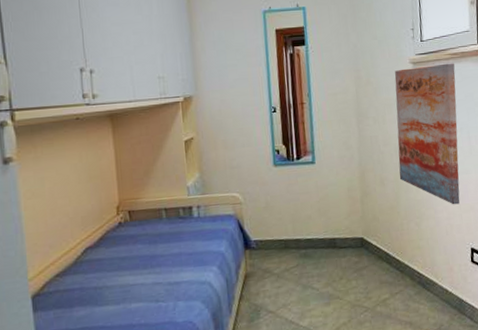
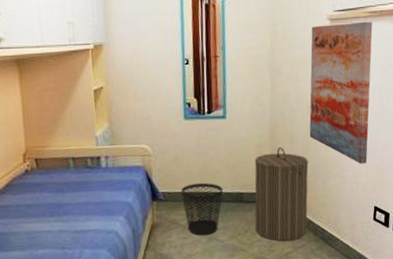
wastebasket: none [273,229,316,284] -> present [181,182,224,236]
laundry hamper: none [345,191,404,288] -> present [254,147,309,241]

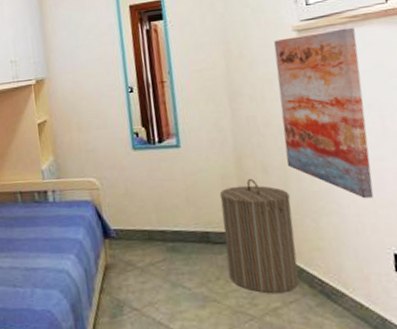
wastebasket: present [181,182,224,236] -> none [135,219,185,281]

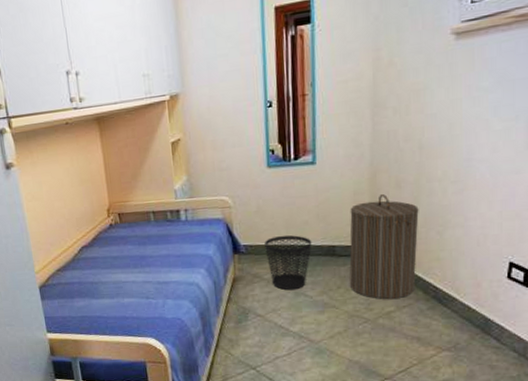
wastebasket: none [135,219,185,281] -> present [265,235,312,290]
wall art: present [274,27,374,199] -> none [421,28,519,212]

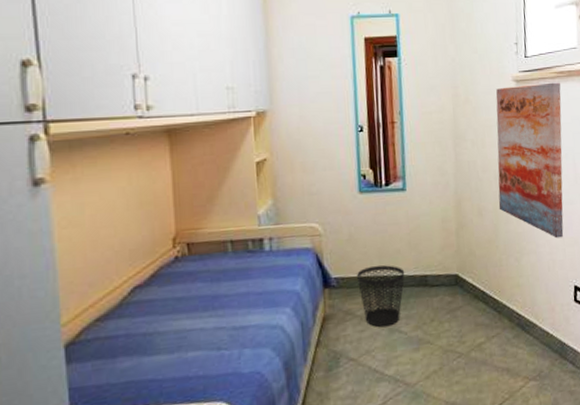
laundry hamper: present [349,194,419,299] -> none [439,222,501,331]
wall art: none [421,28,519,212] -> present [496,82,564,239]

